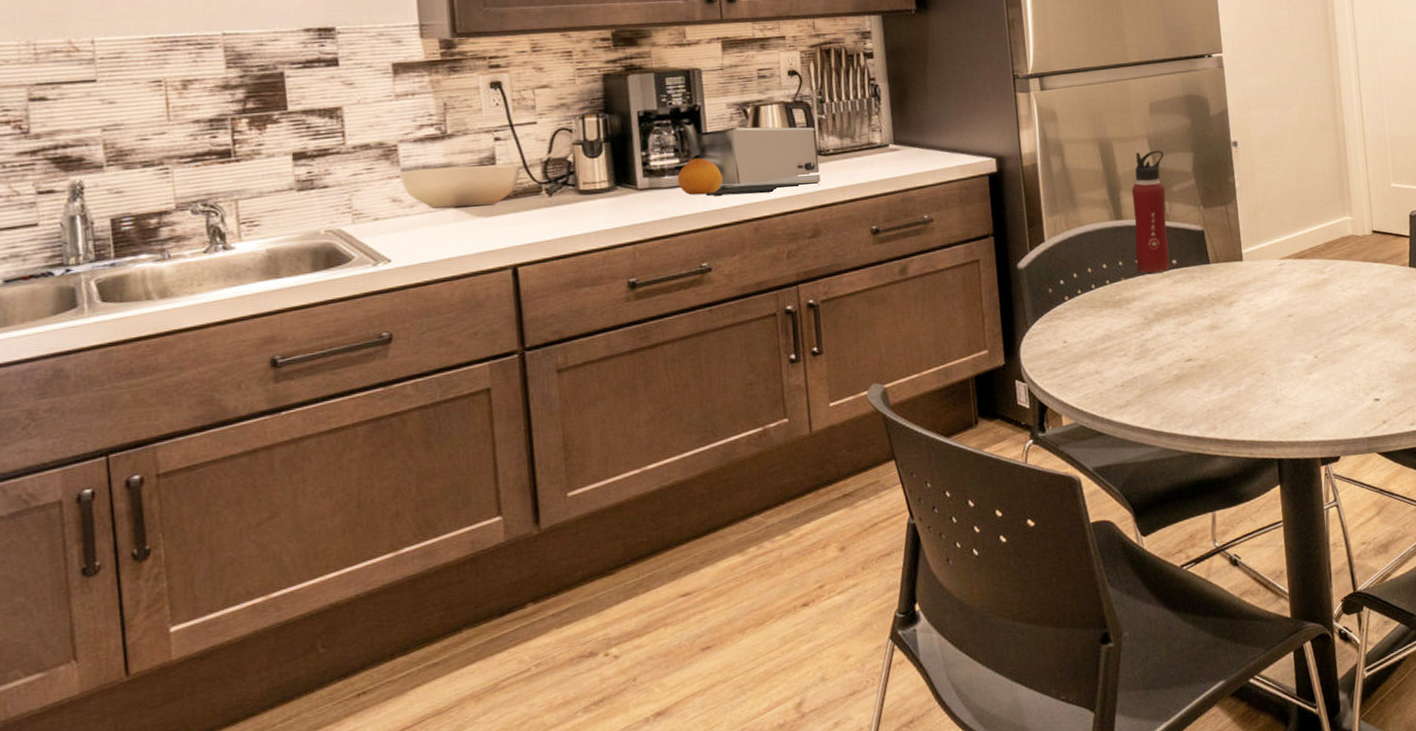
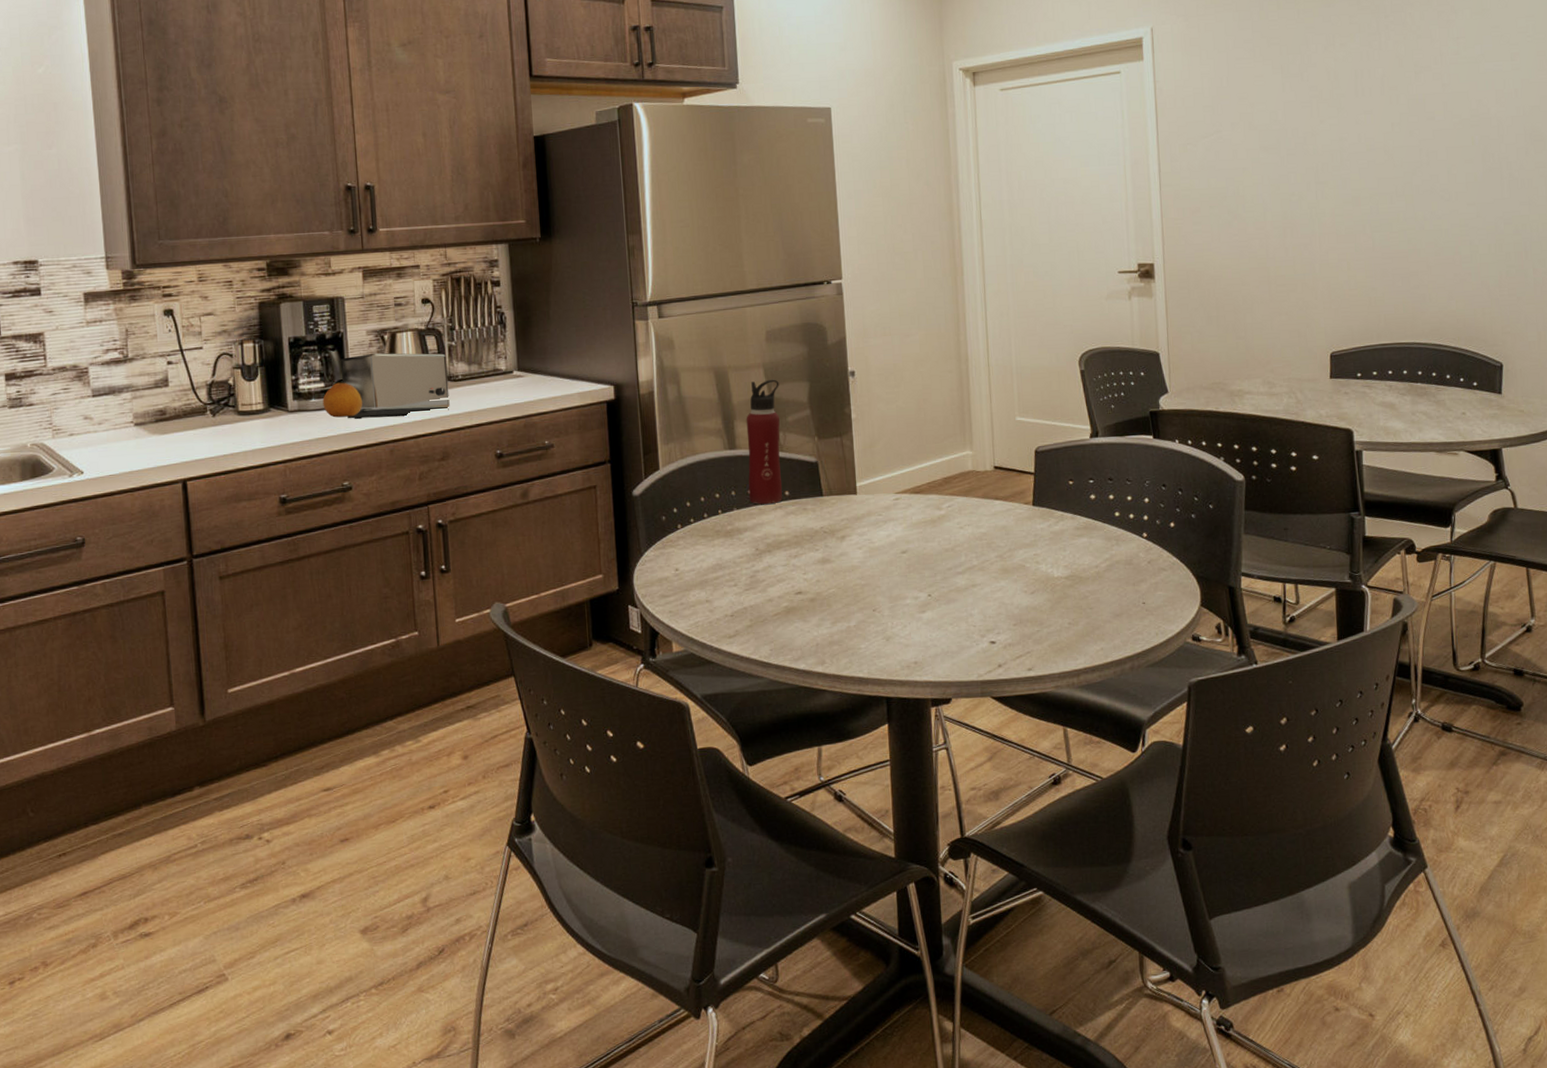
bowl: present [398,165,521,210] -> none [89,387,189,427]

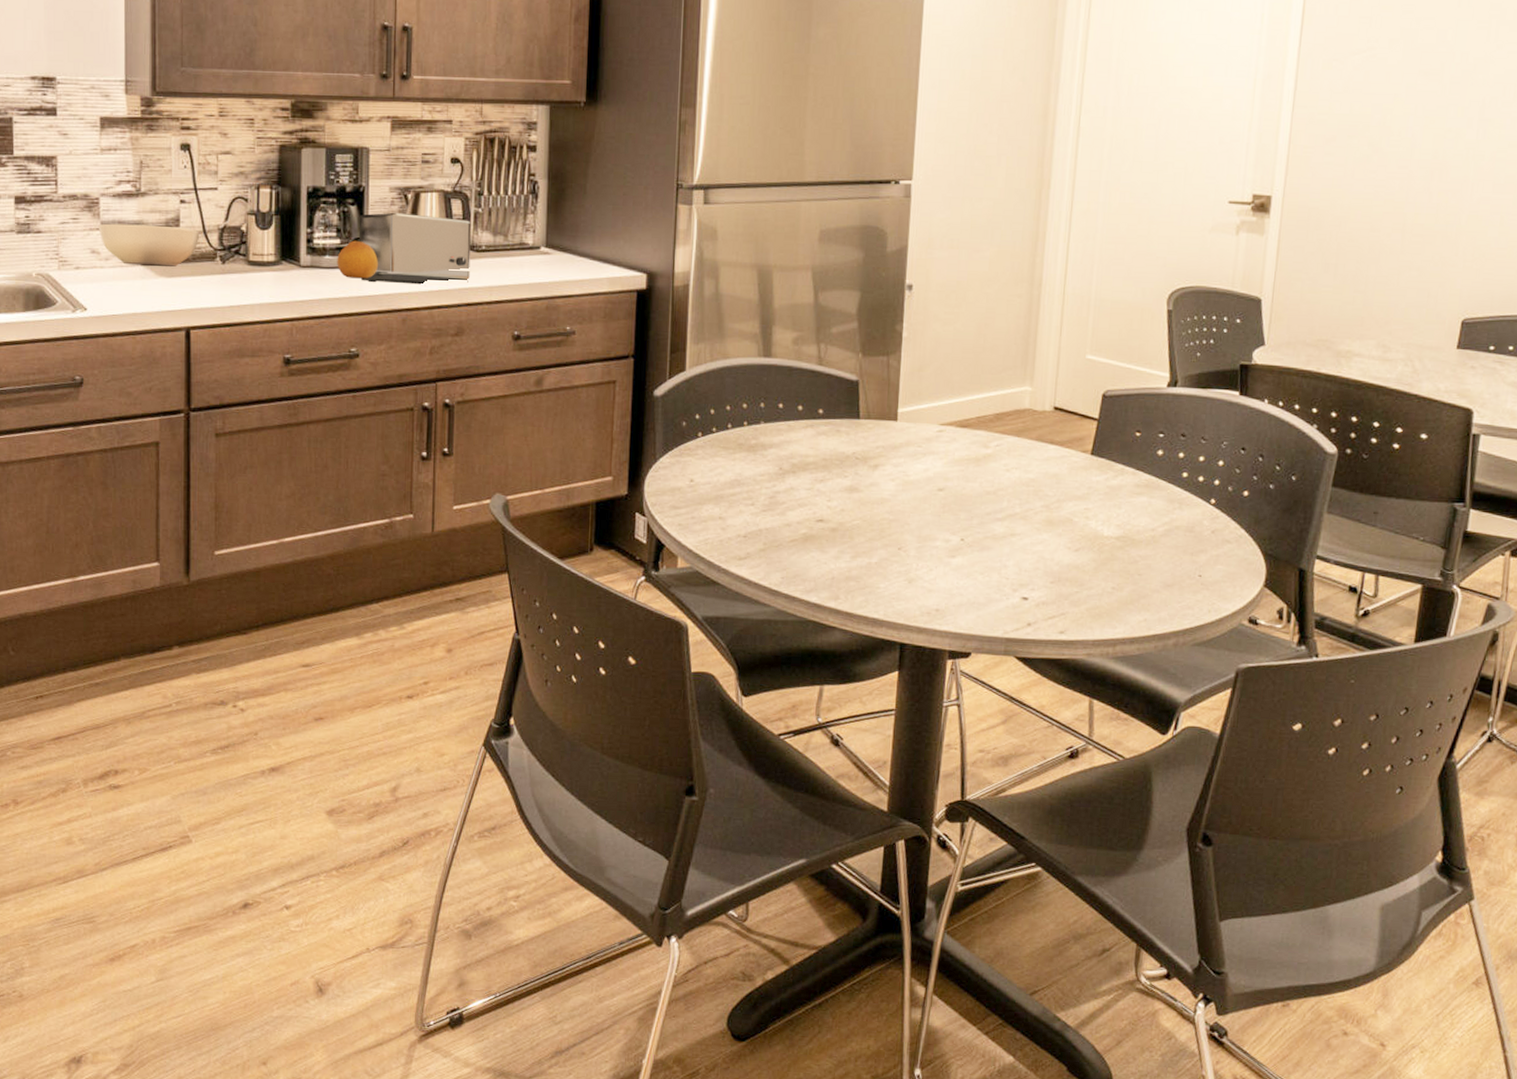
bowl: none [89,387,189,427] -> present [98,223,200,268]
water bottle: present [746,379,783,504] -> none [778,284,827,421]

